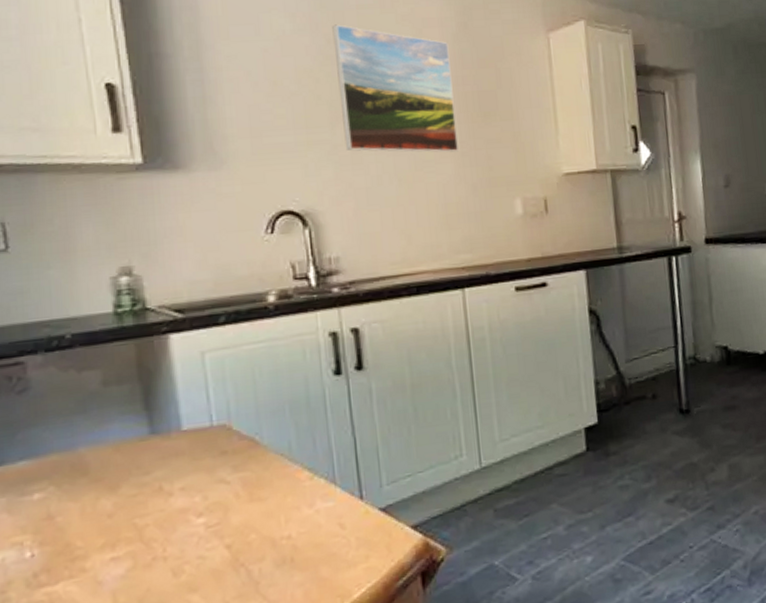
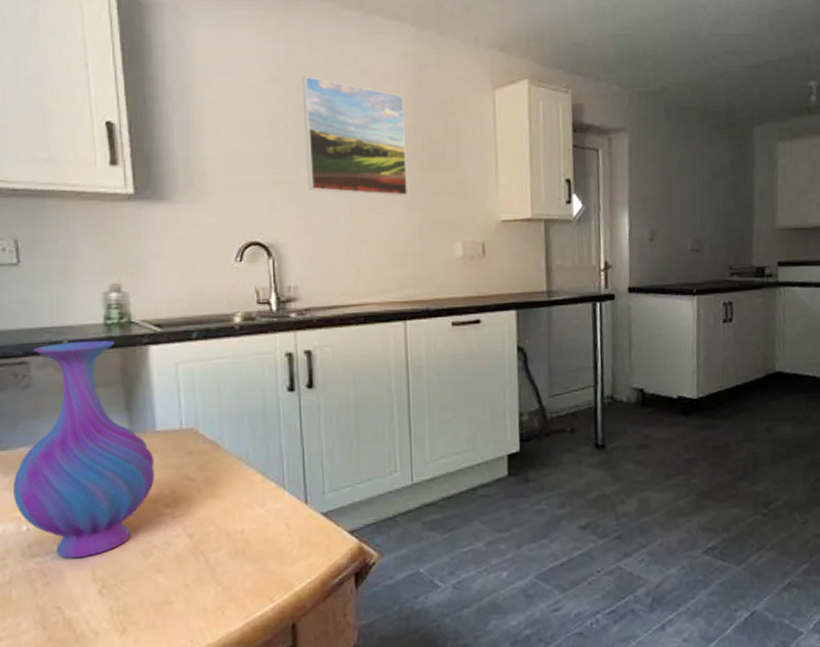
vase: none [11,331,183,586] -> present [12,340,154,559]

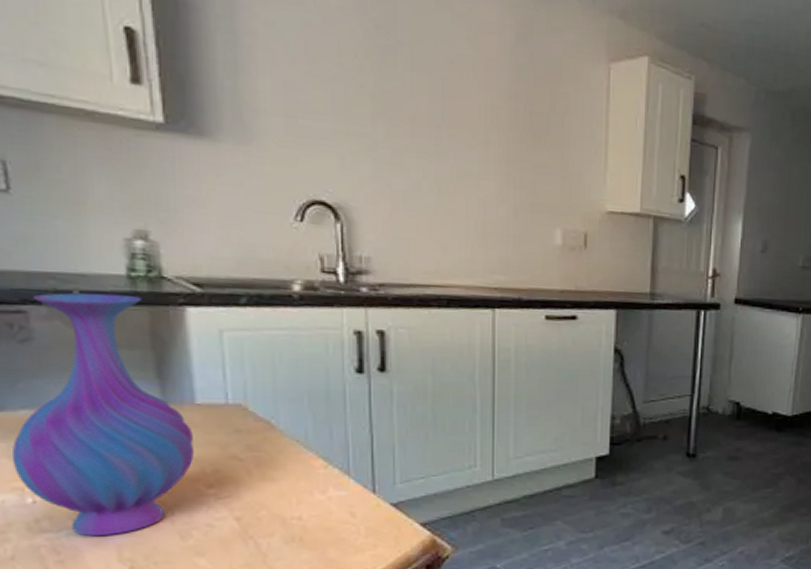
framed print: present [302,76,409,196] -> none [382,9,505,171]

